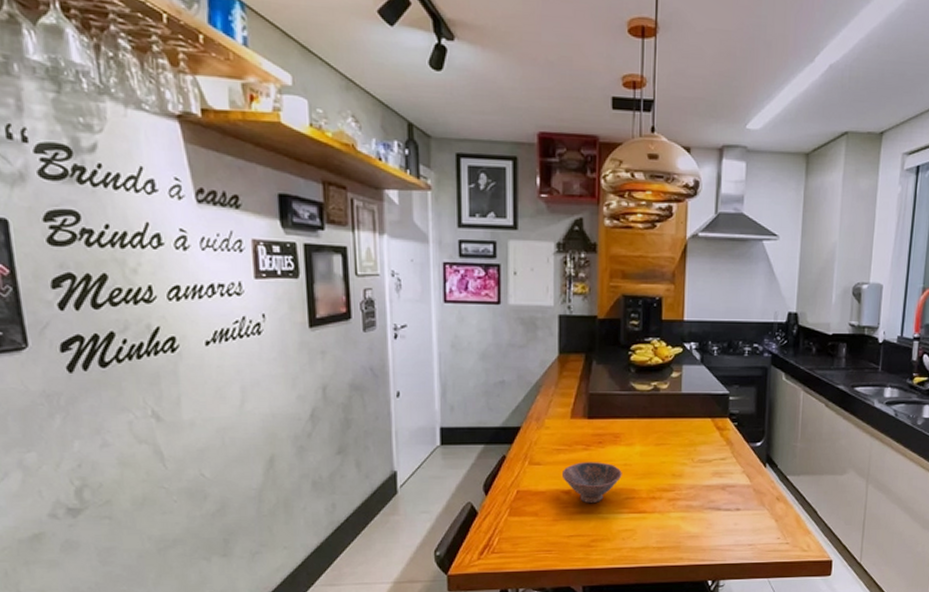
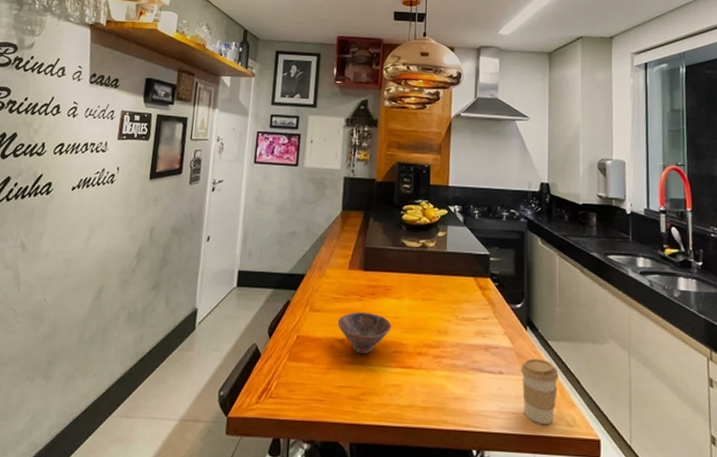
coffee cup: none [757,493,796,552] -> present [520,358,559,424]

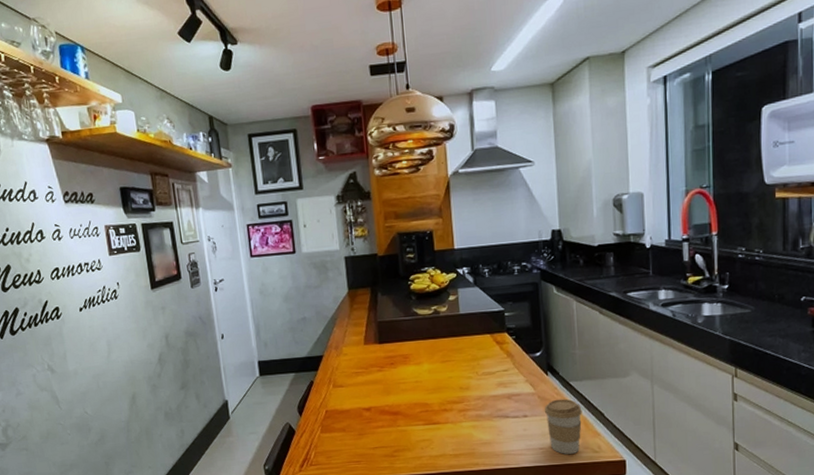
bowl: present [337,312,392,355] -> none [361,381,415,419]

